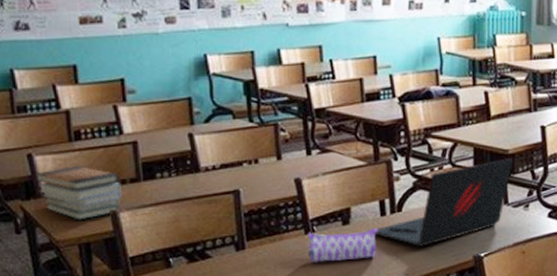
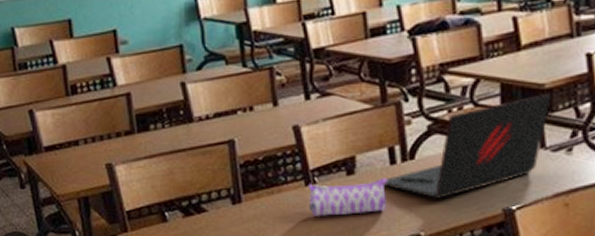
book stack: present [34,166,121,220] -> none [35,120,117,174]

